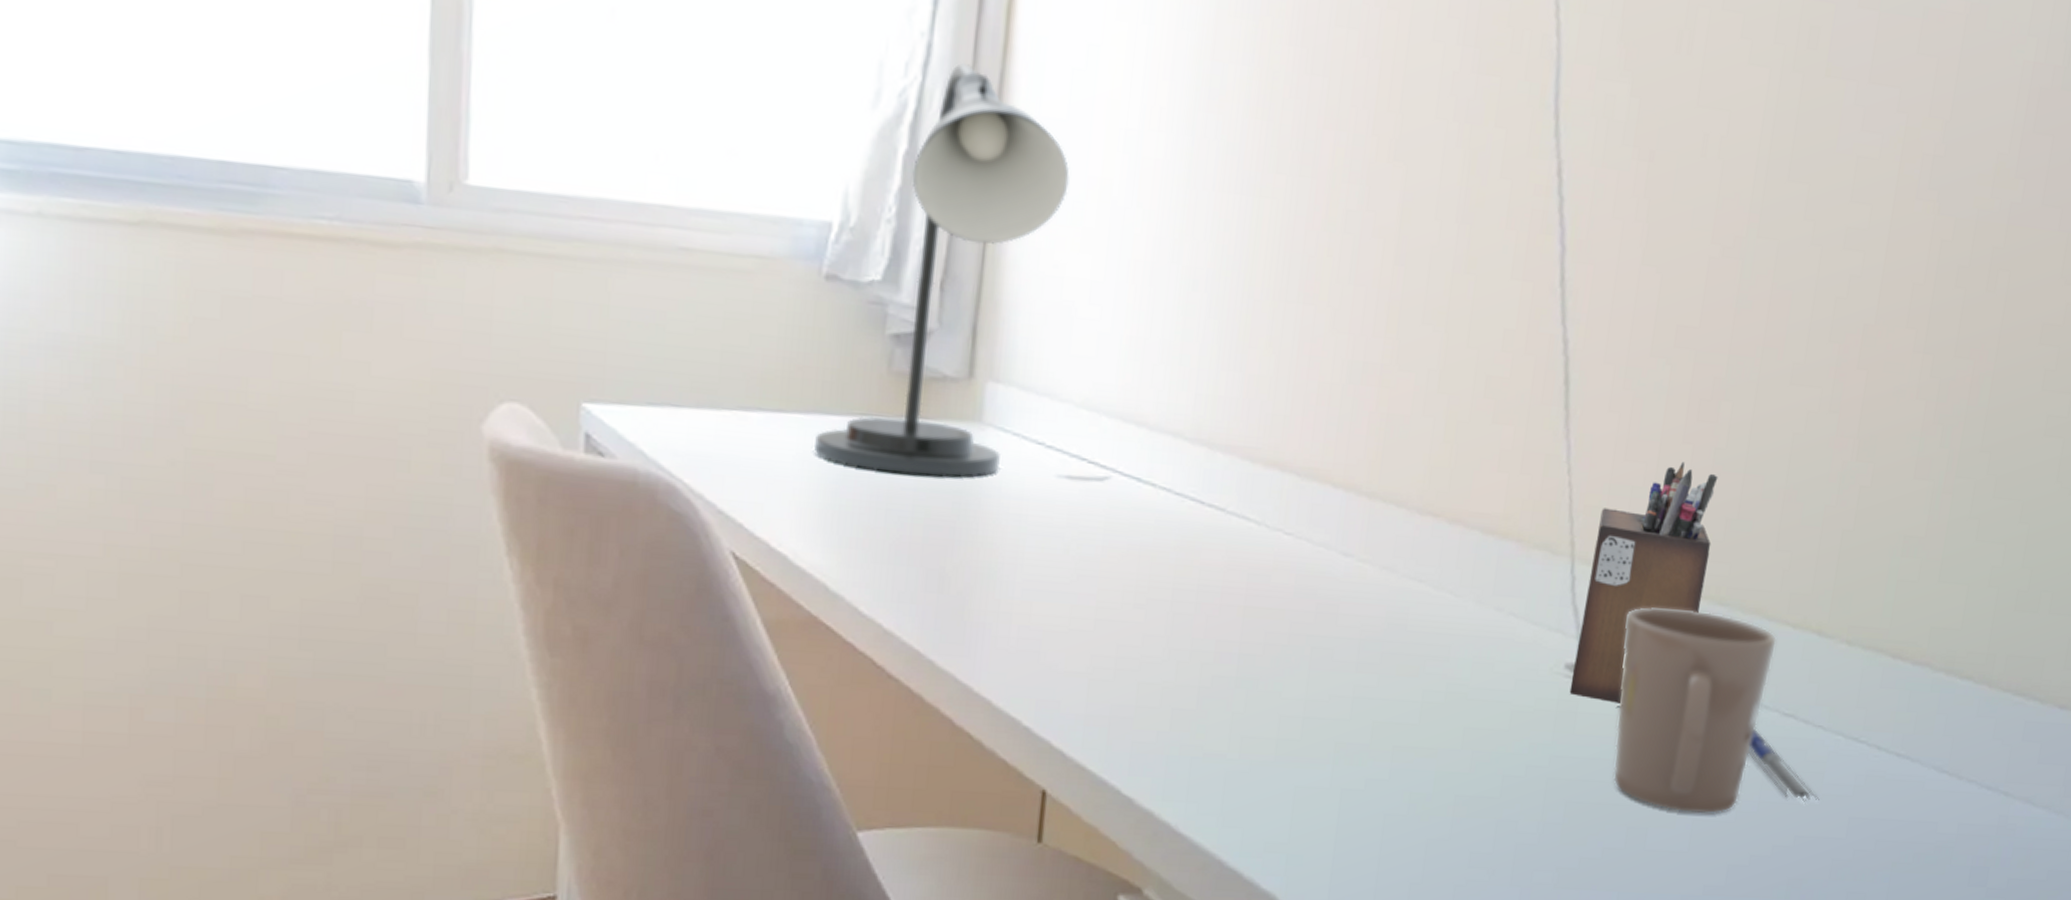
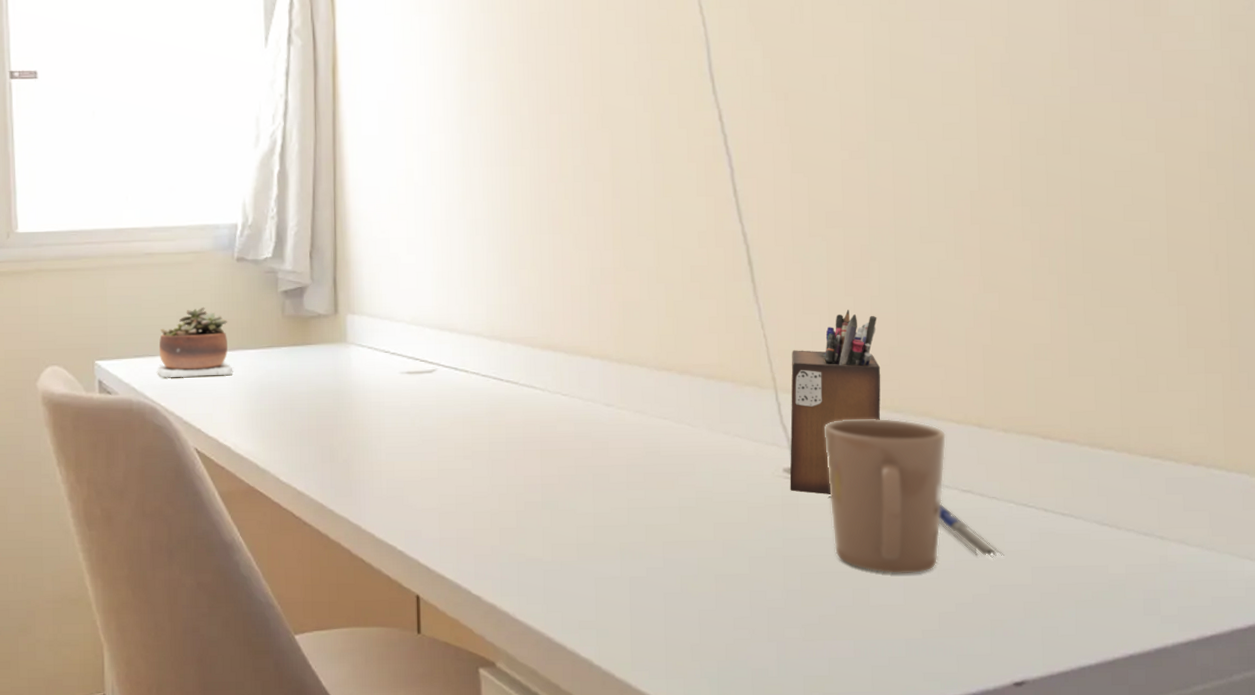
succulent plant: none [681,341,803,449] -> present [157,306,233,378]
desk lamp: present [814,63,1070,477] -> none [241,110,385,383]

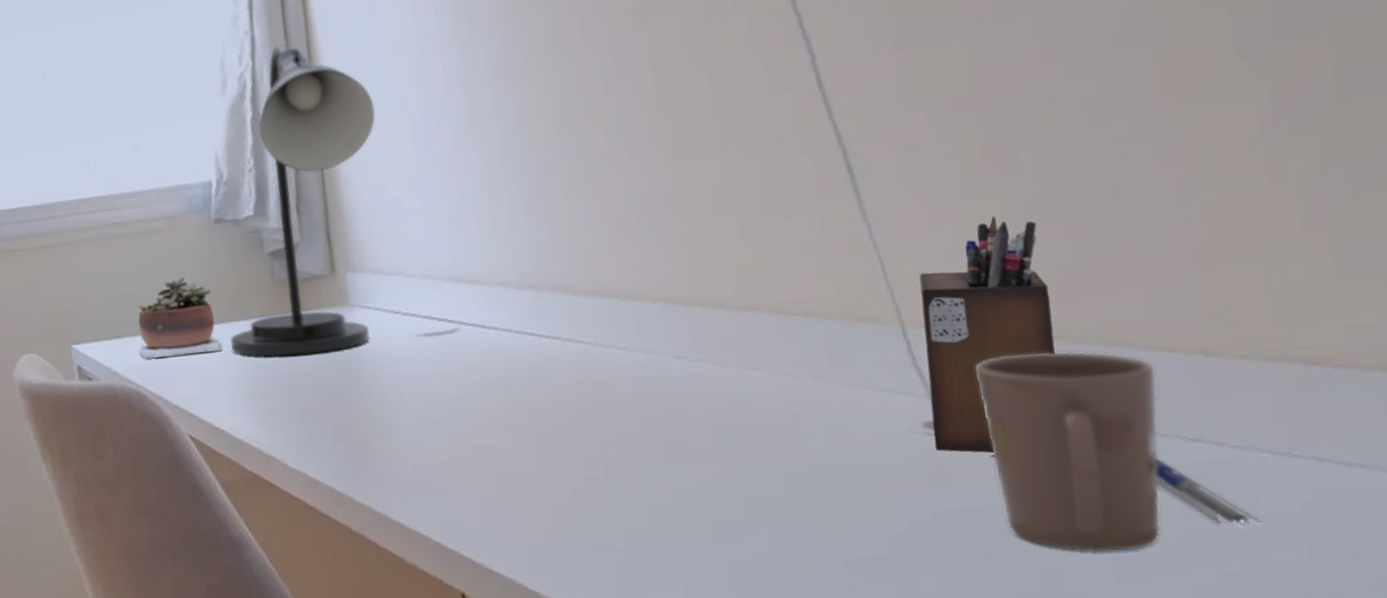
desk lamp: none [241,110,385,383] -> present [230,44,376,357]

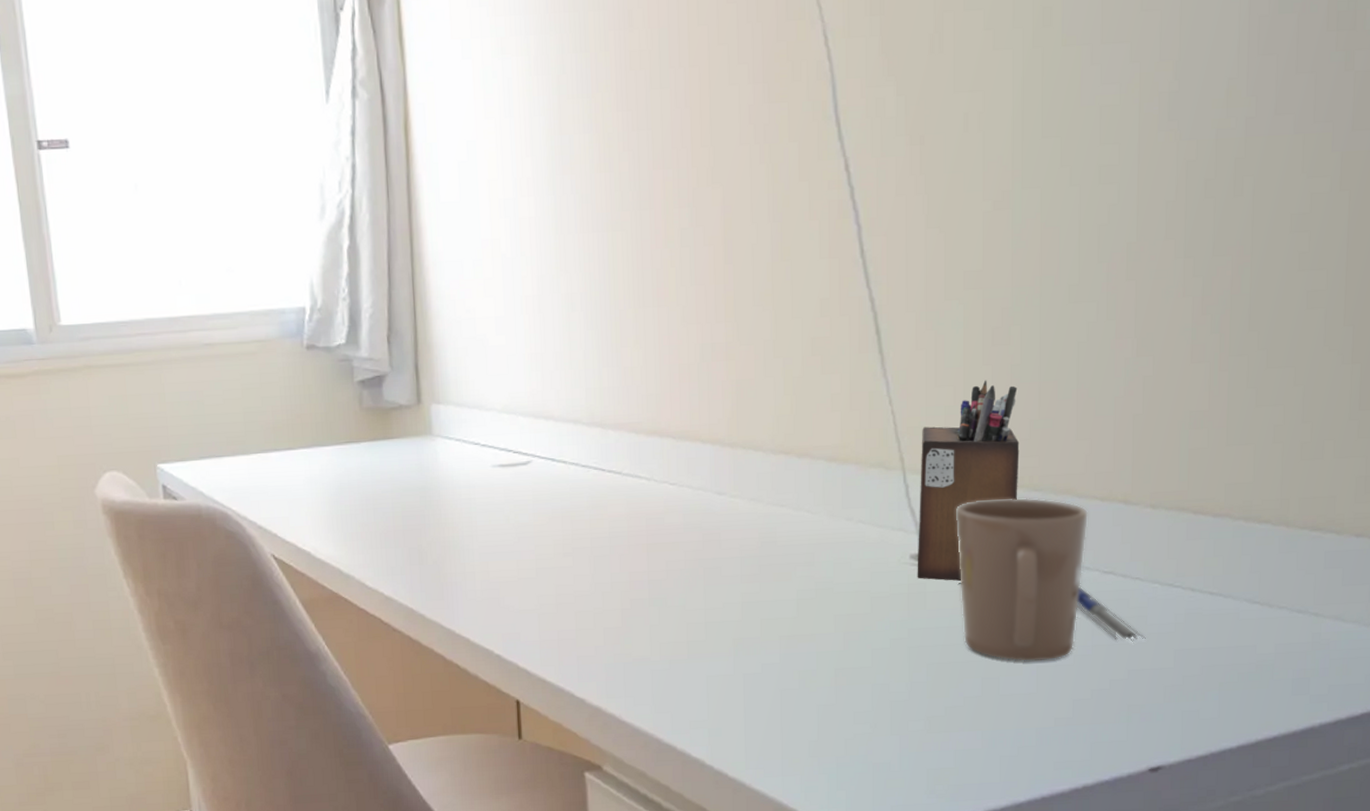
succulent plant: present [138,277,223,359] -> none [225,401,309,480]
desk lamp: present [230,44,376,357] -> none [317,174,469,482]

